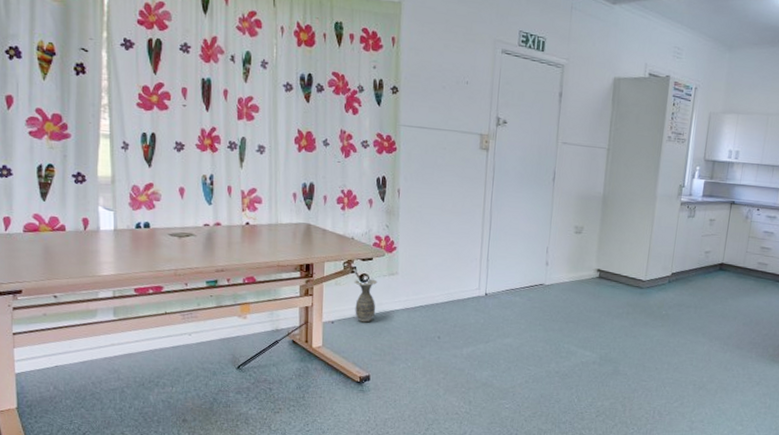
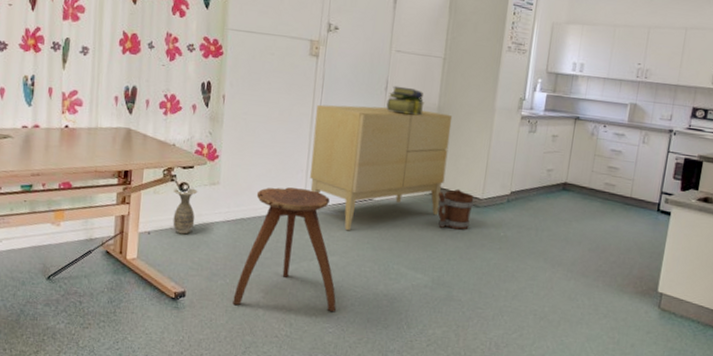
stool: none [415,275,512,389] -> present [233,187,336,311]
sideboard: none [483,196,617,315] -> present [309,104,453,231]
stack of books: none [554,176,590,204] -> present [386,85,425,116]
bucket: none [603,272,638,310] -> present [437,188,474,230]

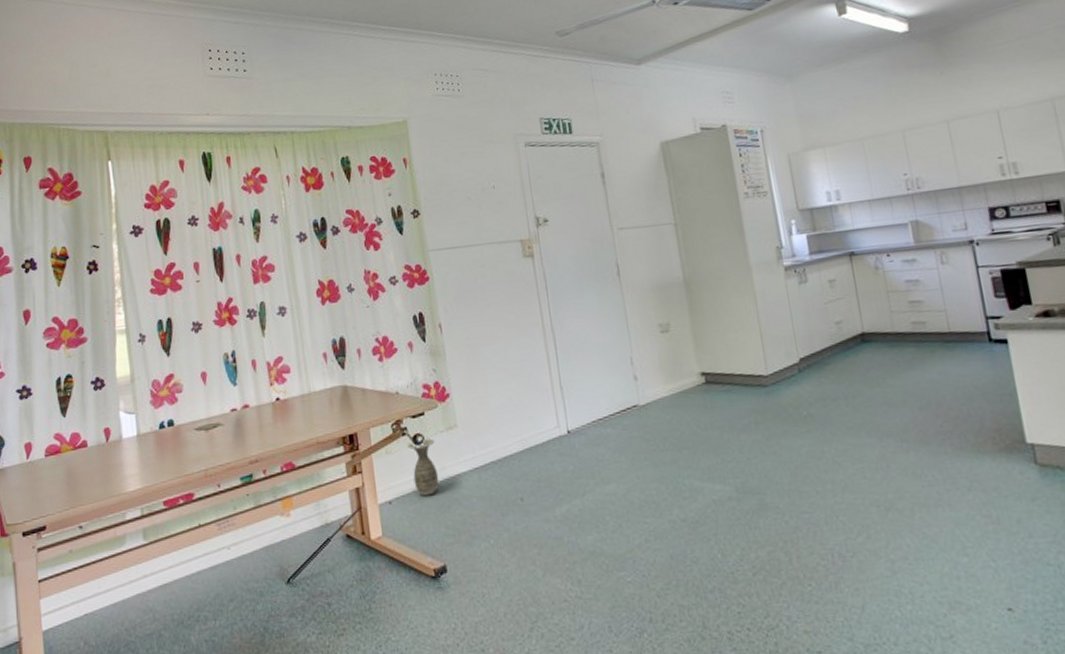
stool: present [233,187,336,311] -> none [501,410,629,570]
sideboard: present [309,104,453,231] -> none [544,285,720,450]
stack of books: present [386,85,425,116] -> none [623,265,669,298]
bucket: present [437,188,474,230] -> none [712,369,762,421]

